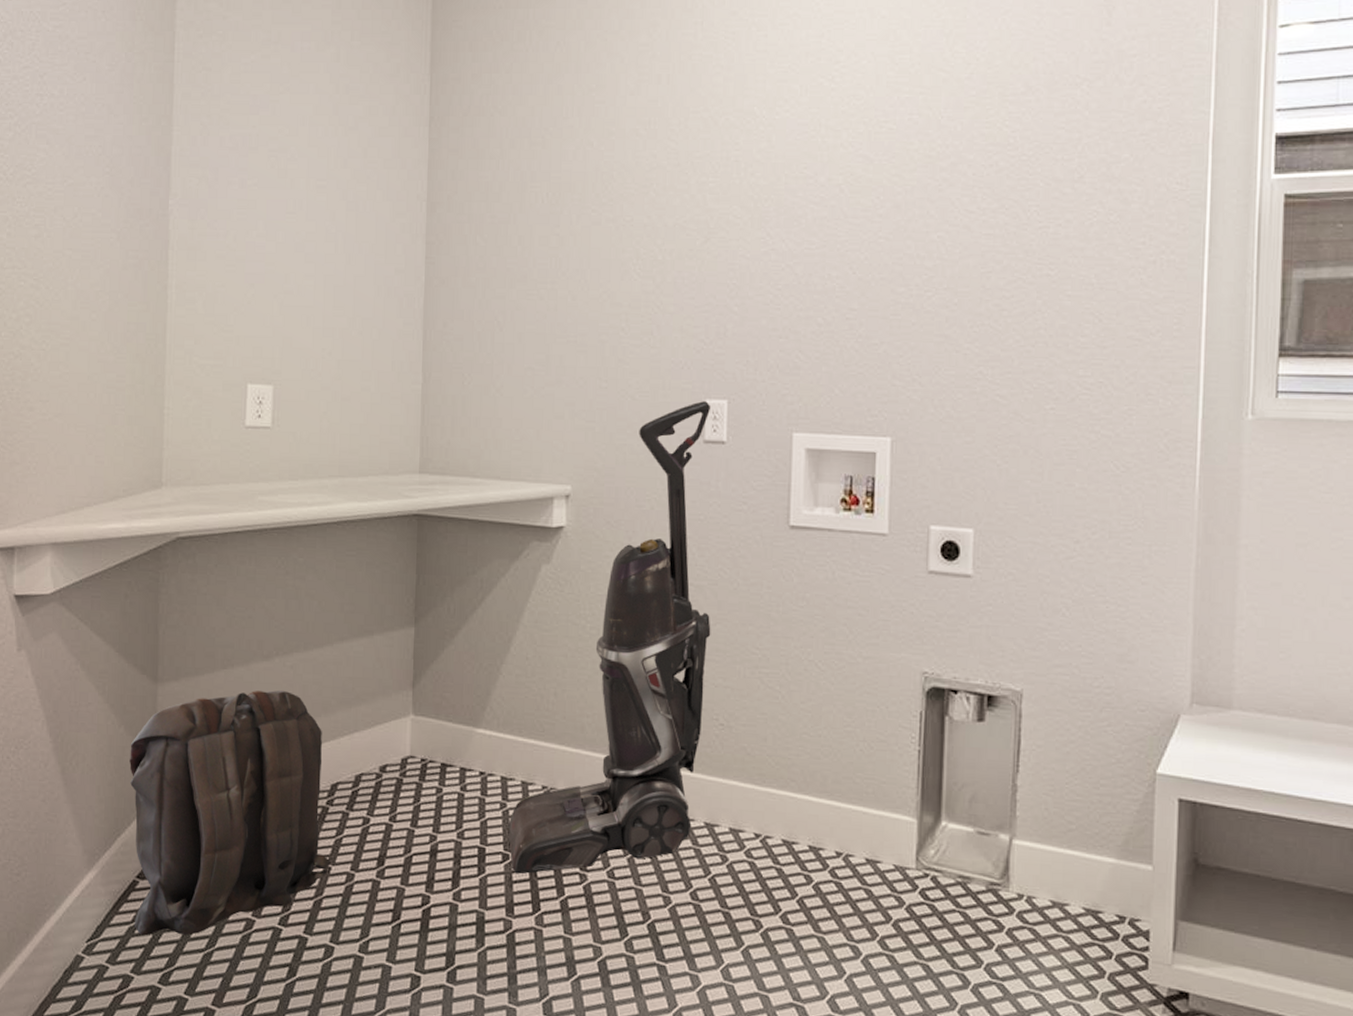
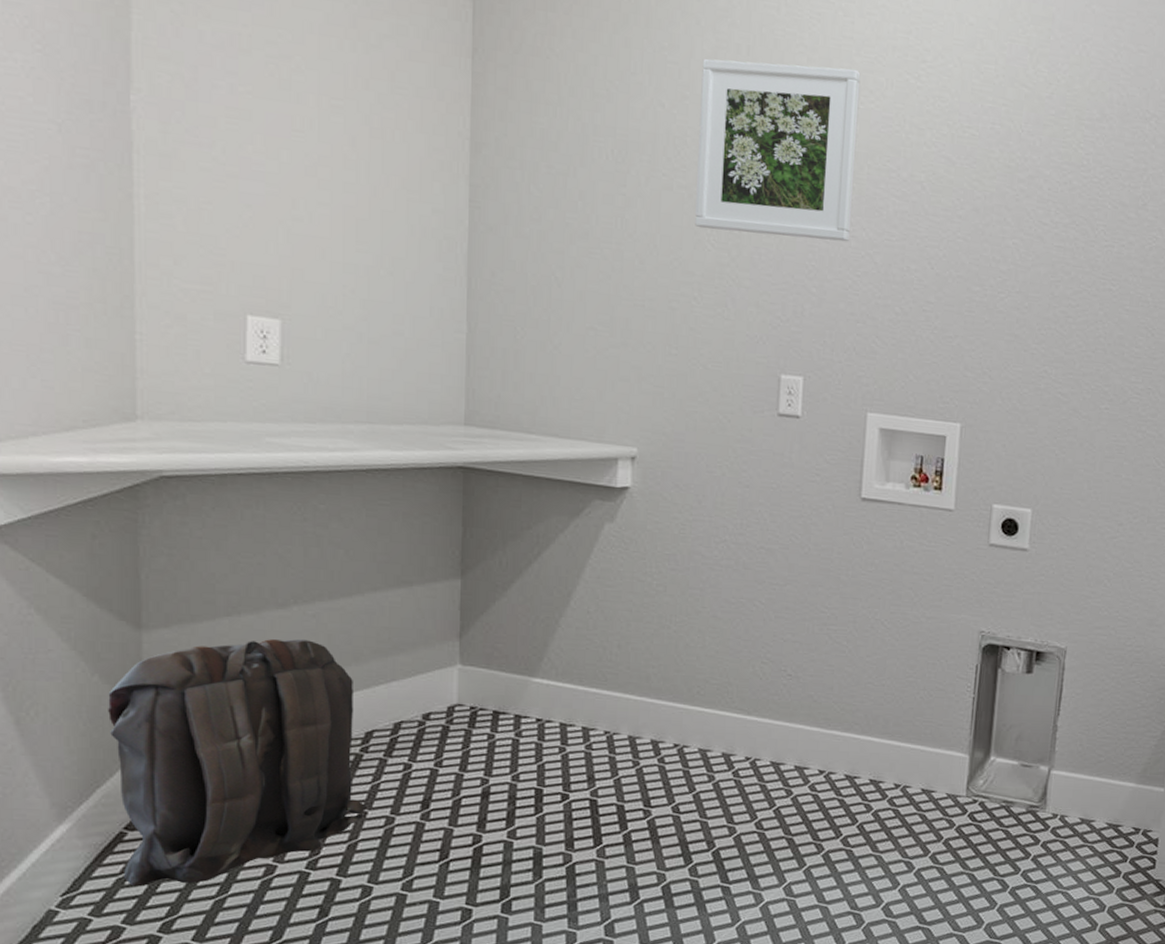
vacuum cleaner: present [508,401,711,875] -> none [567,376,787,812]
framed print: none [622,81,776,259] -> present [695,58,861,242]

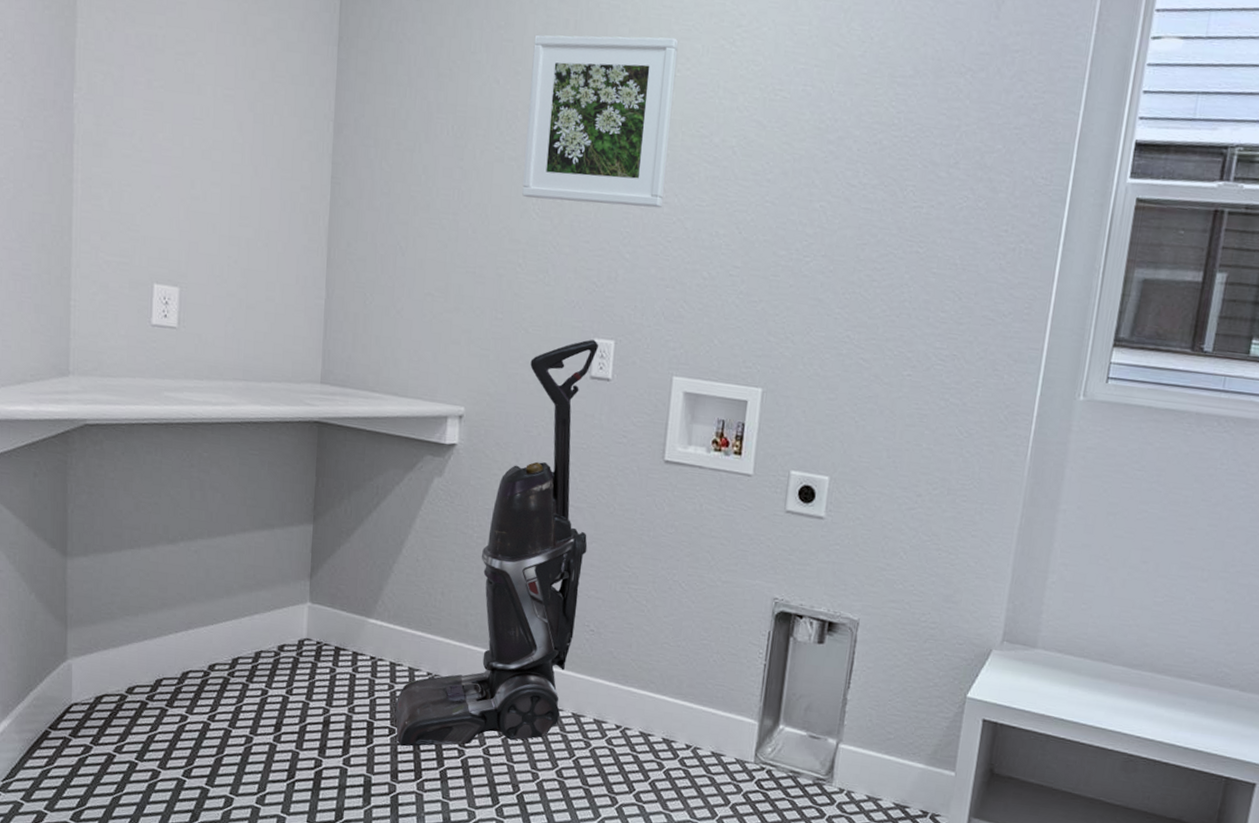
backpack: present [108,639,367,886] -> none [41,570,231,780]
vacuum cleaner: none [567,376,787,812] -> present [395,339,599,747]

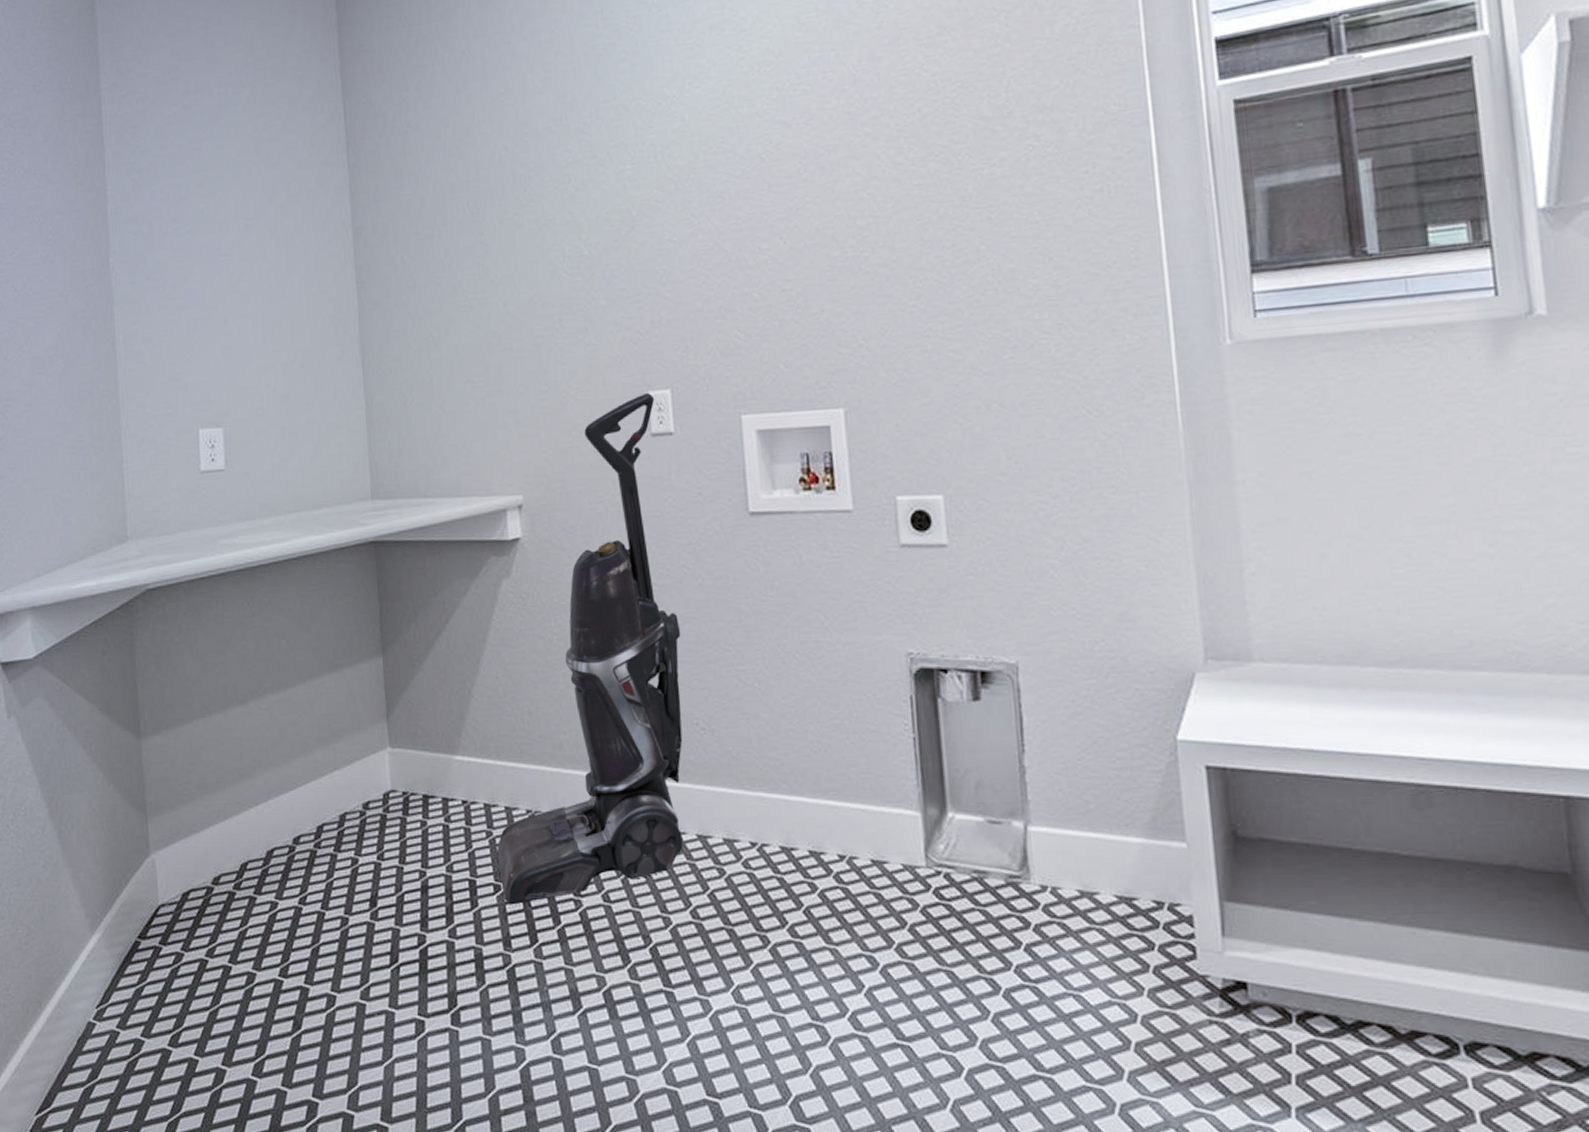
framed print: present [522,34,679,208] -> none [535,59,695,258]

